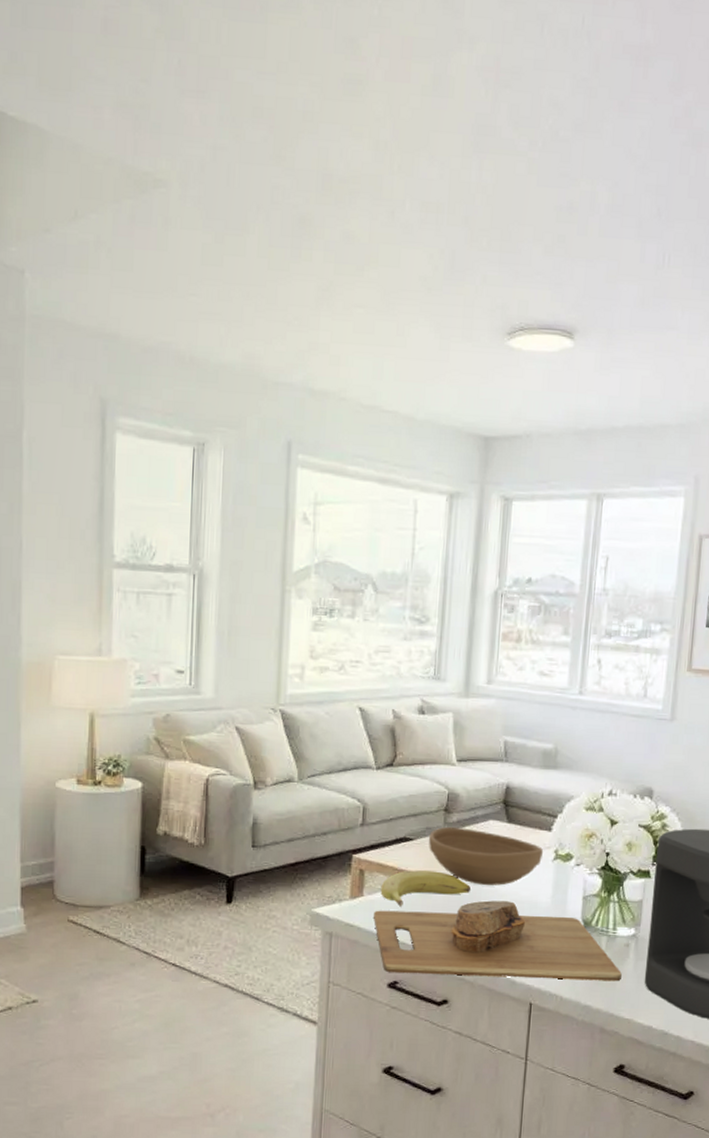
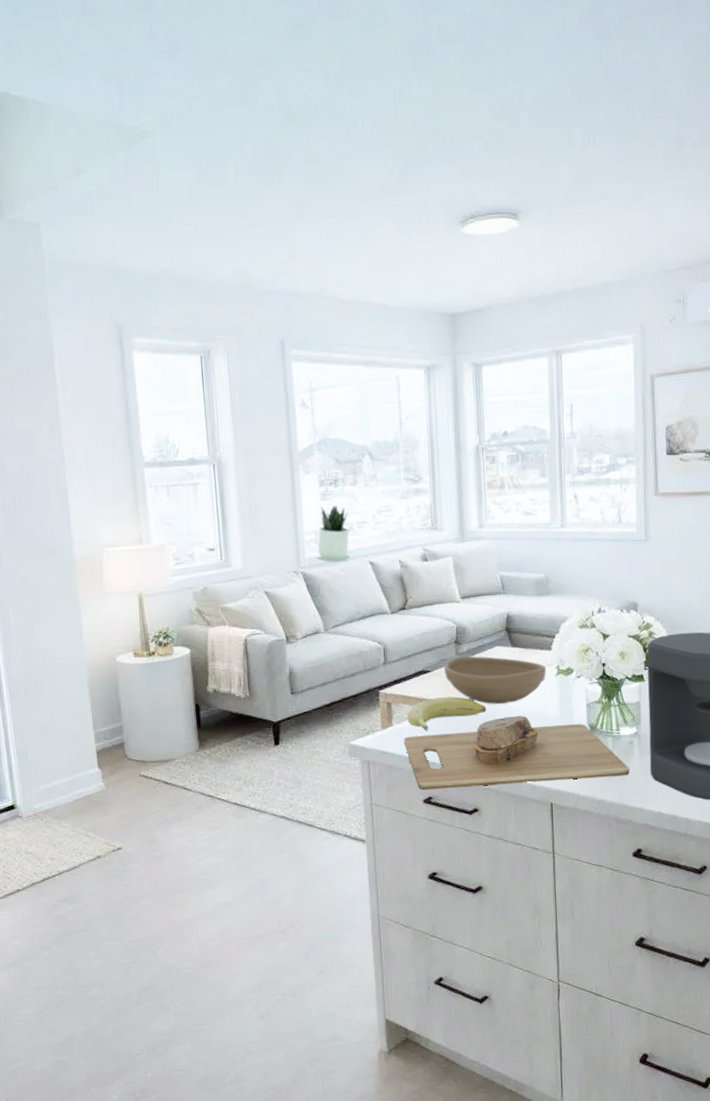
planter: none [297,638,341,704] -> present [315,506,351,562]

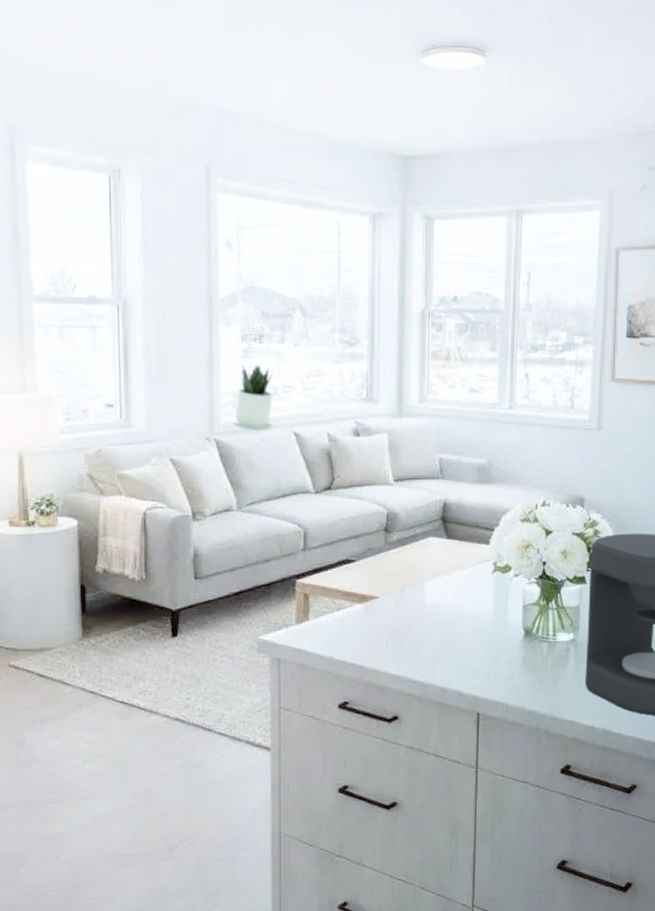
cutting board: present [404,715,629,791] -> none [321,615,563,694]
fruit: present [407,696,486,732] -> none [326,591,414,628]
bowl: present [443,656,547,704] -> none [370,546,483,601]

